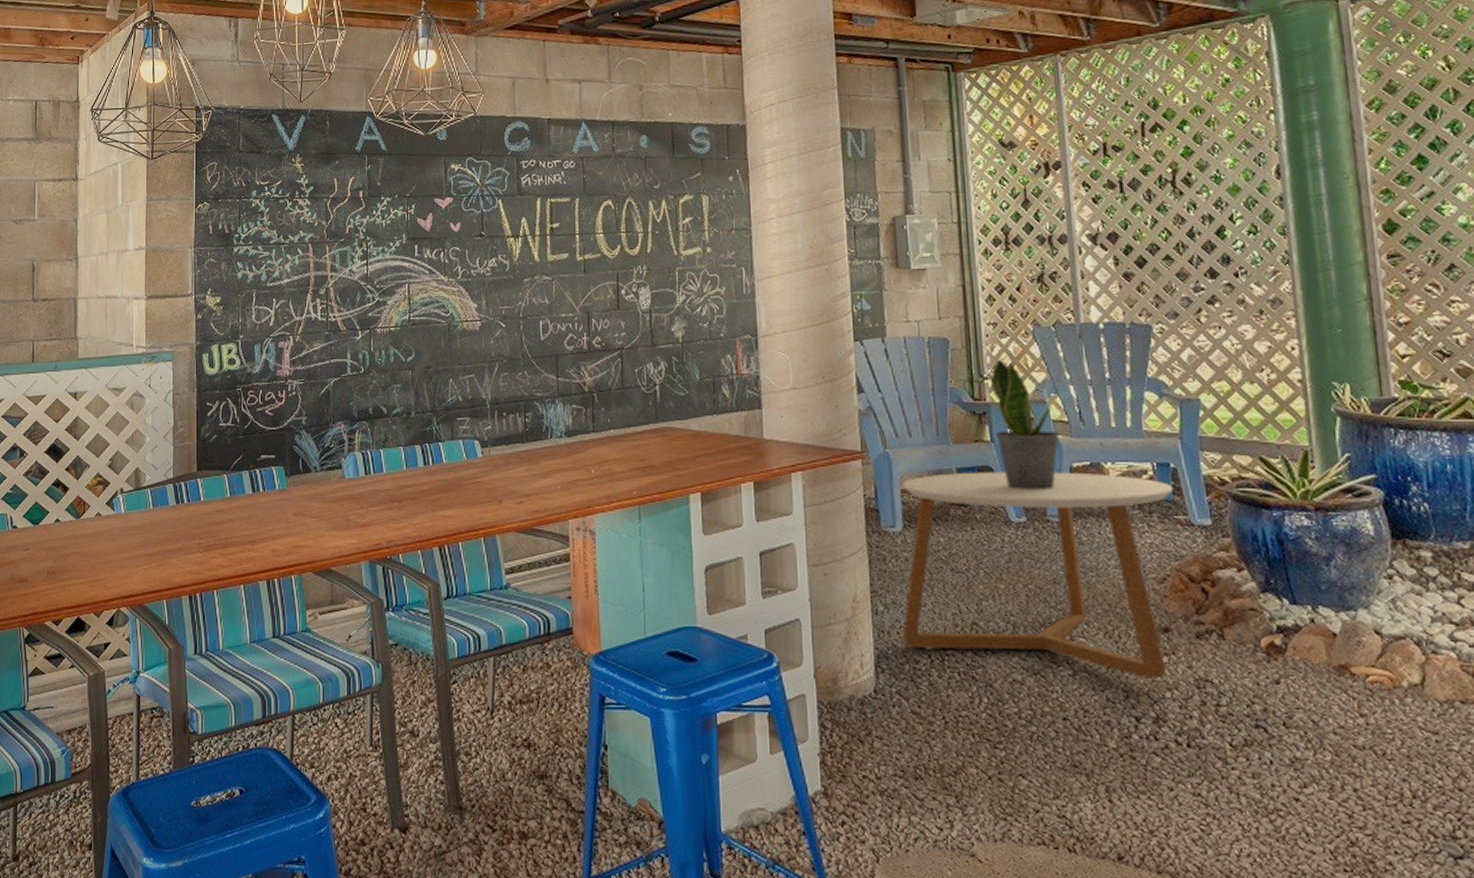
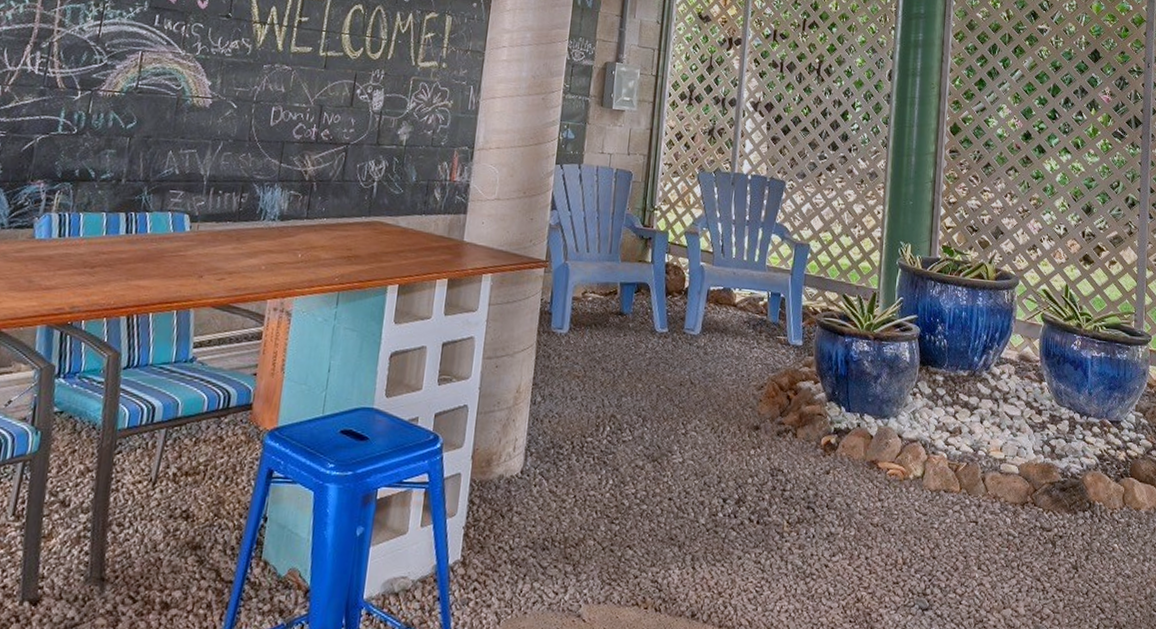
coffee table: present [902,472,1174,680] -> none [552,286,780,469]
potted plant: present [991,357,1060,489] -> none [655,193,705,307]

